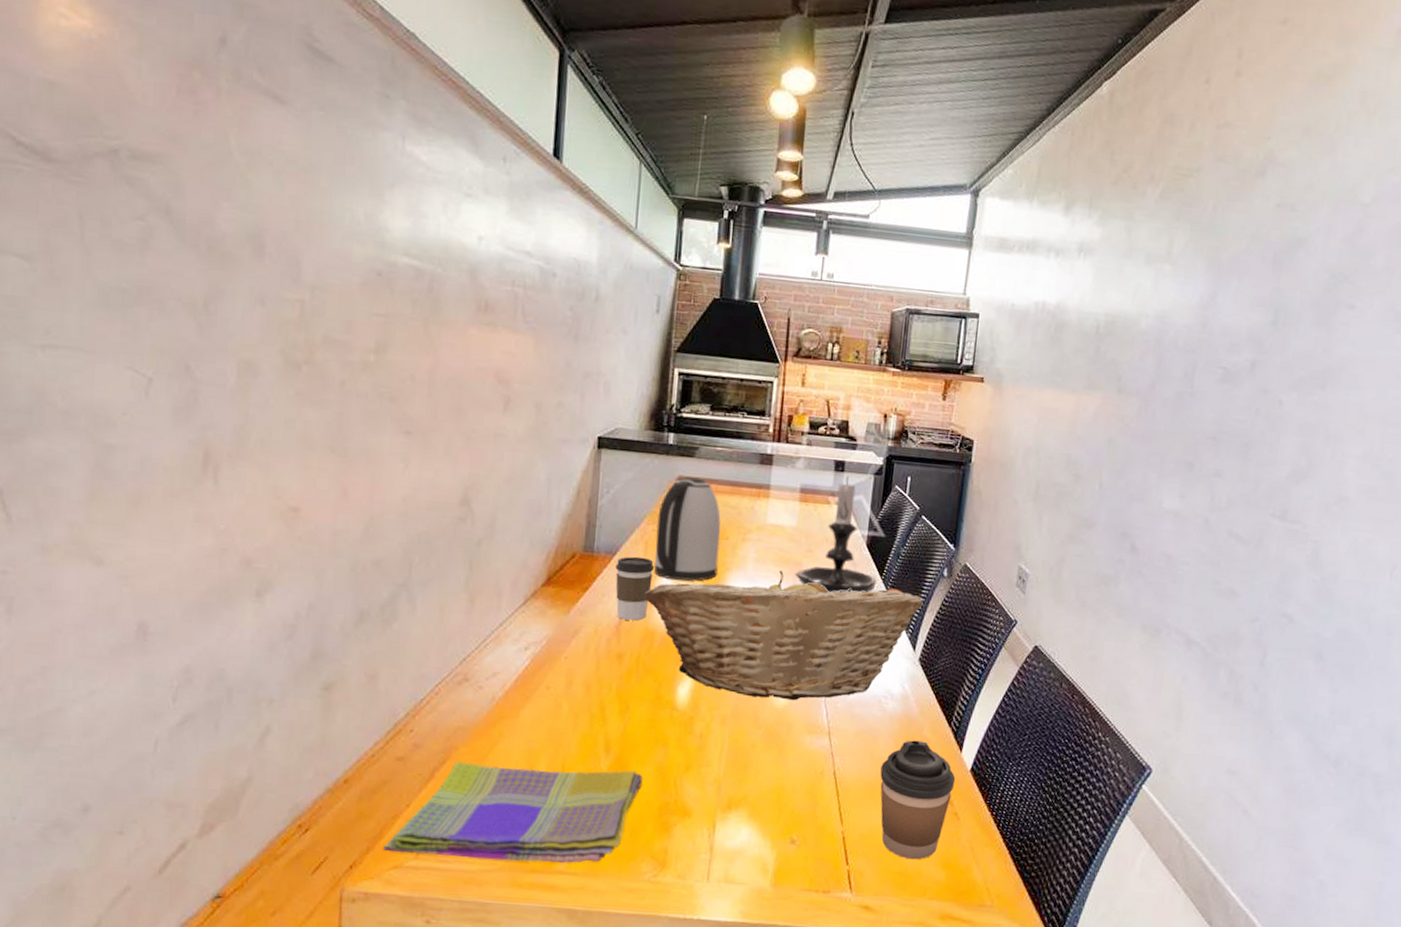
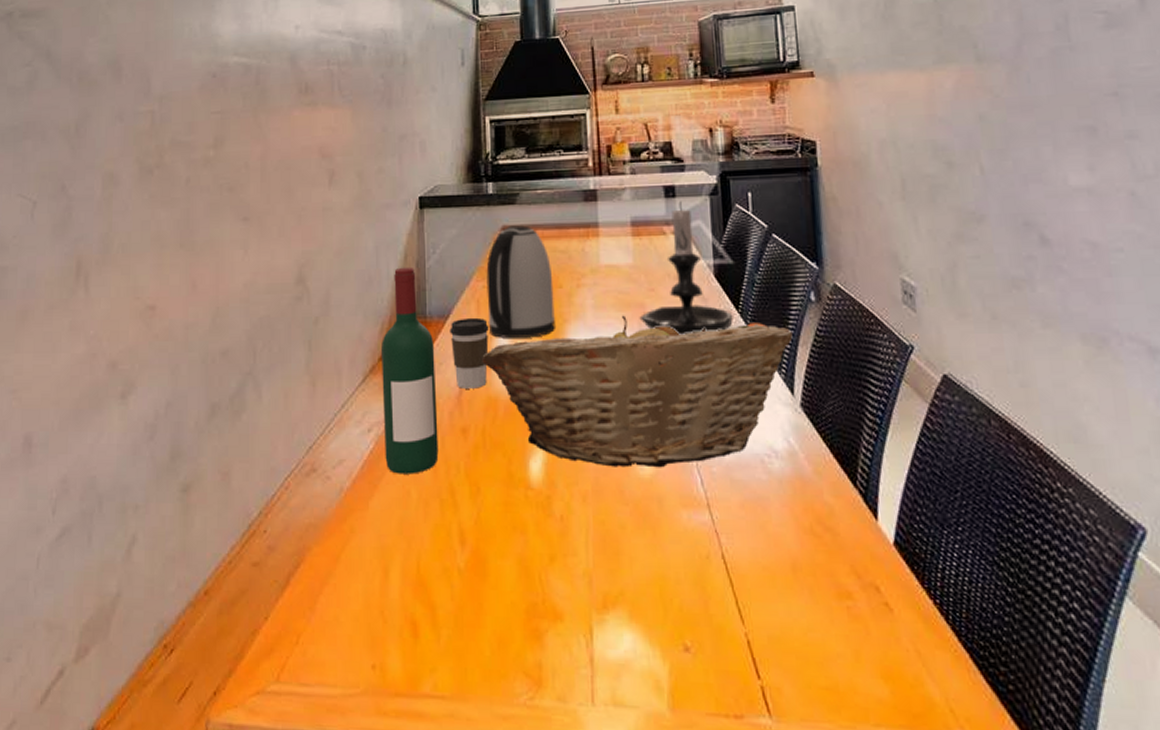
dish towel: present [383,762,643,863] -> none [244,565,504,684]
wine bottle: none [539,502,599,691] -> present [380,267,439,474]
coffee cup: present [880,740,956,860] -> none [778,508,878,670]

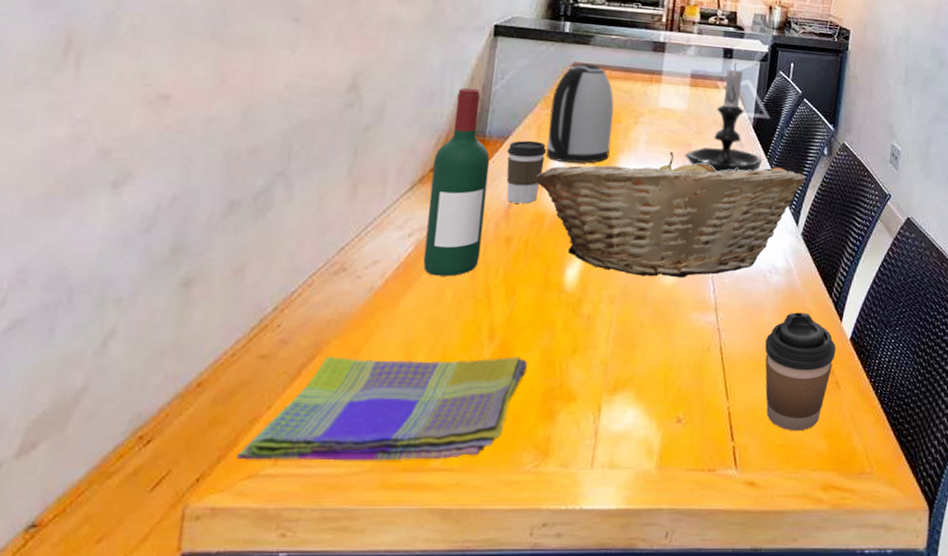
dish towel: none [244,565,504,684] -> present [236,357,527,461]
coffee cup: none [778,508,878,670] -> present [765,312,837,431]

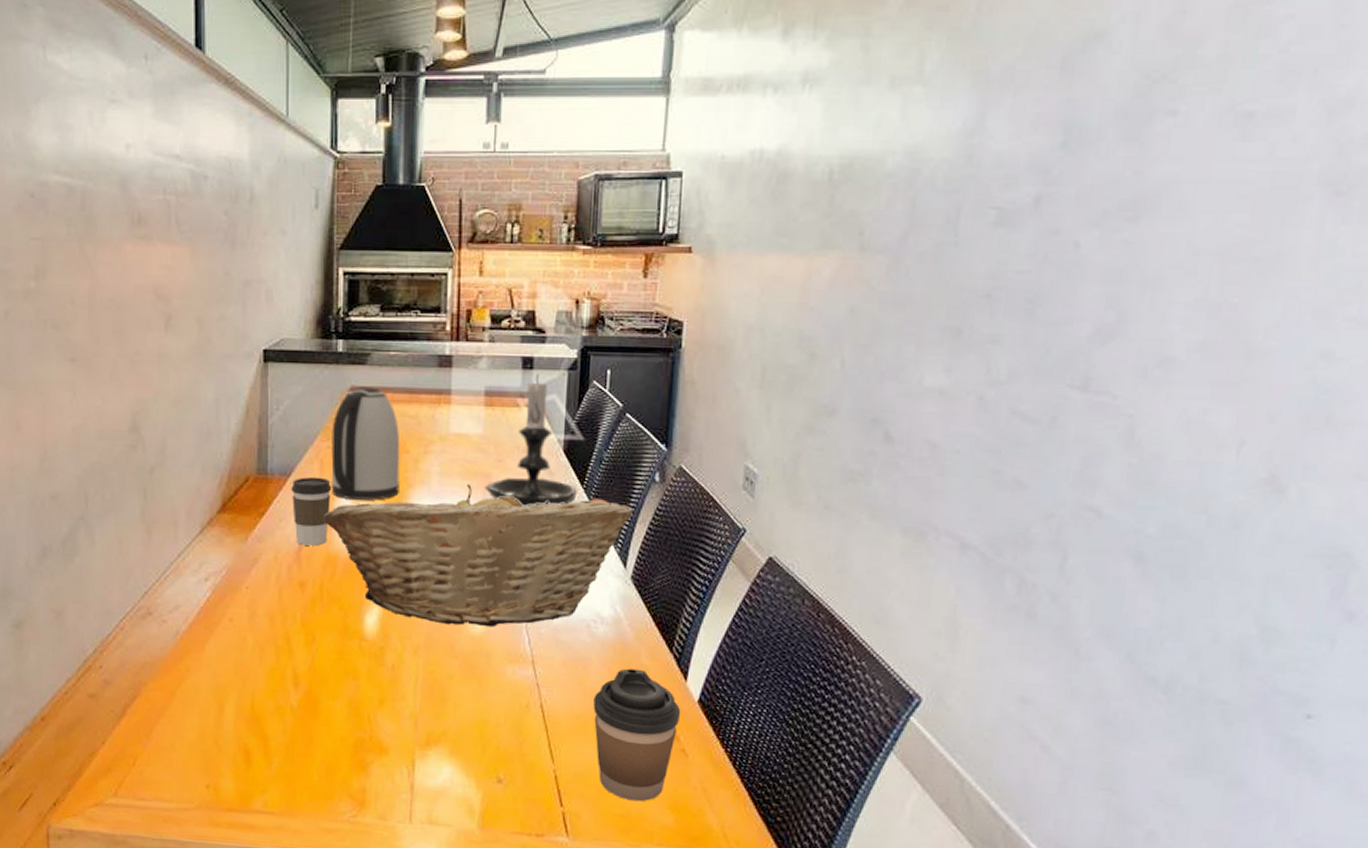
dish towel: present [236,357,527,461] -> none [83,698,334,802]
wine bottle: present [423,87,490,277] -> none [219,421,276,622]

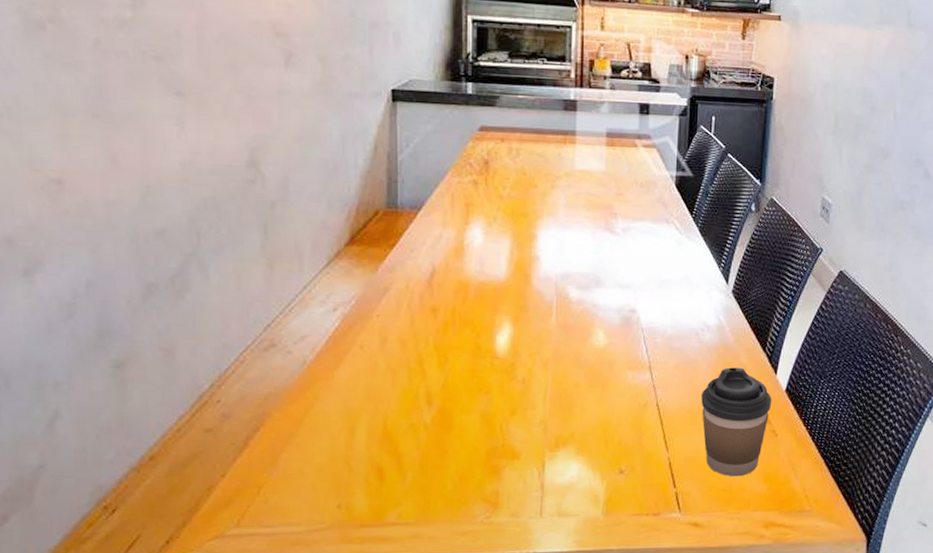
coffee cup: present [291,476,332,546] -> none [422,210,463,274]
fruit basket: present [323,484,633,628] -> none [454,215,733,340]
kettle: present [331,386,400,500] -> none [462,126,529,231]
candle holder: present [484,374,577,506] -> none [606,119,687,234]

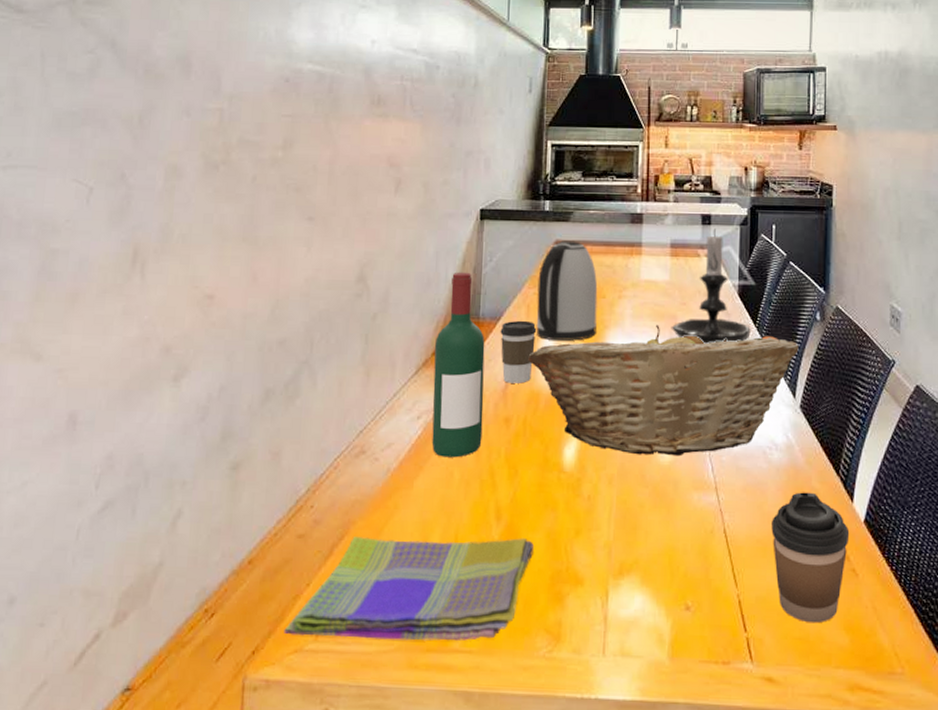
dish towel: none [200,420,468,523] -> present [284,537,534,641]
wine bottle: none [347,158,408,348] -> present [432,272,485,458]
coffee cup: none [422,210,463,274] -> present [500,320,537,384]
fruit basket: none [454,215,733,340] -> present [528,324,799,457]
kettle: none [462,126,529,231] -> present [536,240,598,341]
candle holder: none [606,119,687,234] -> present [671,229,751,344]

